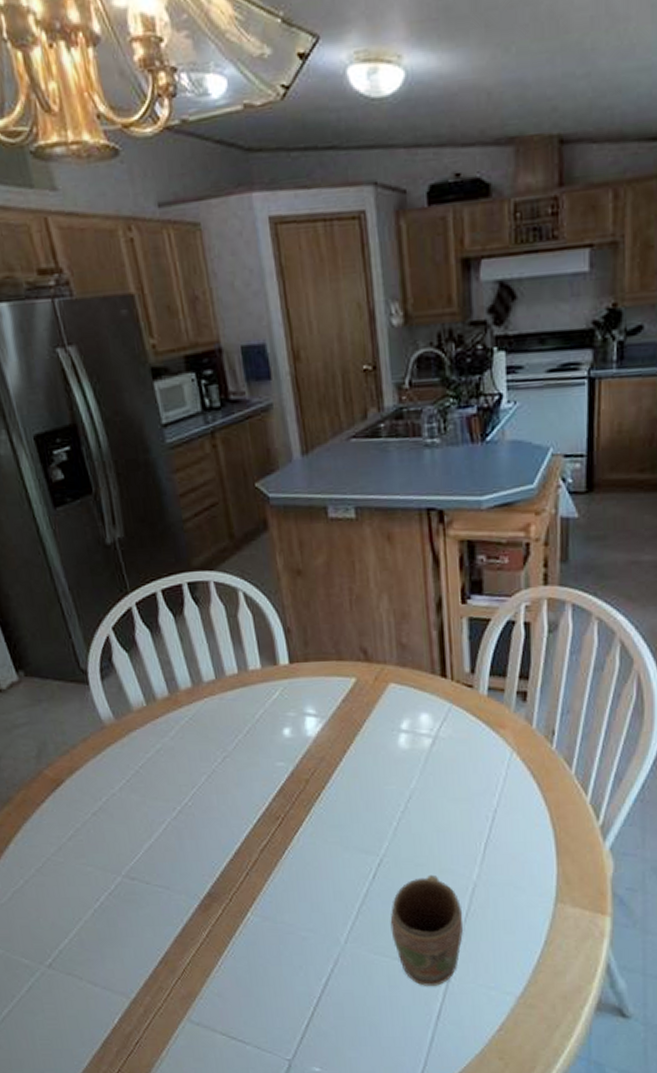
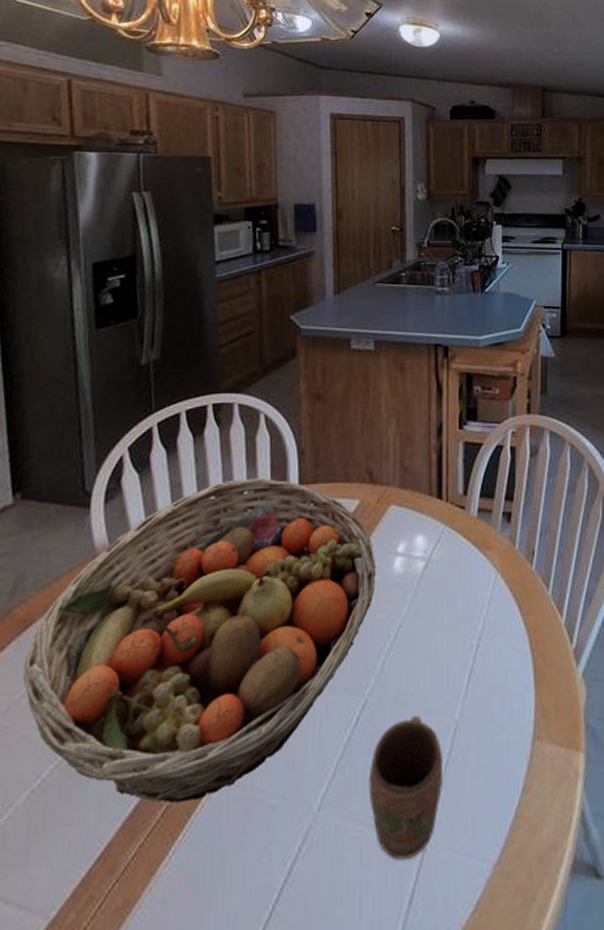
fruit basket: none [63,656,381,928] -> present [22,478,376,803]

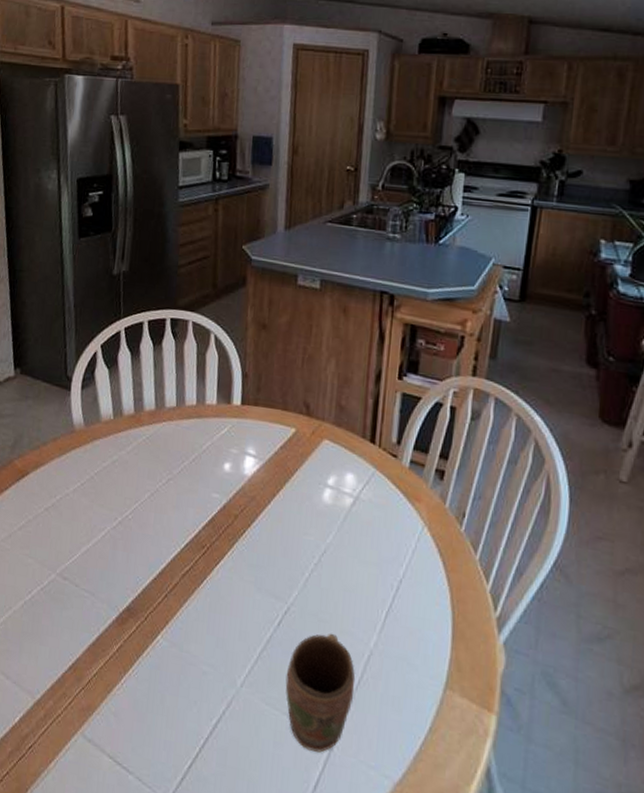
fruit basket: present [22,478,376,803] -> none [19,389,307,647]

